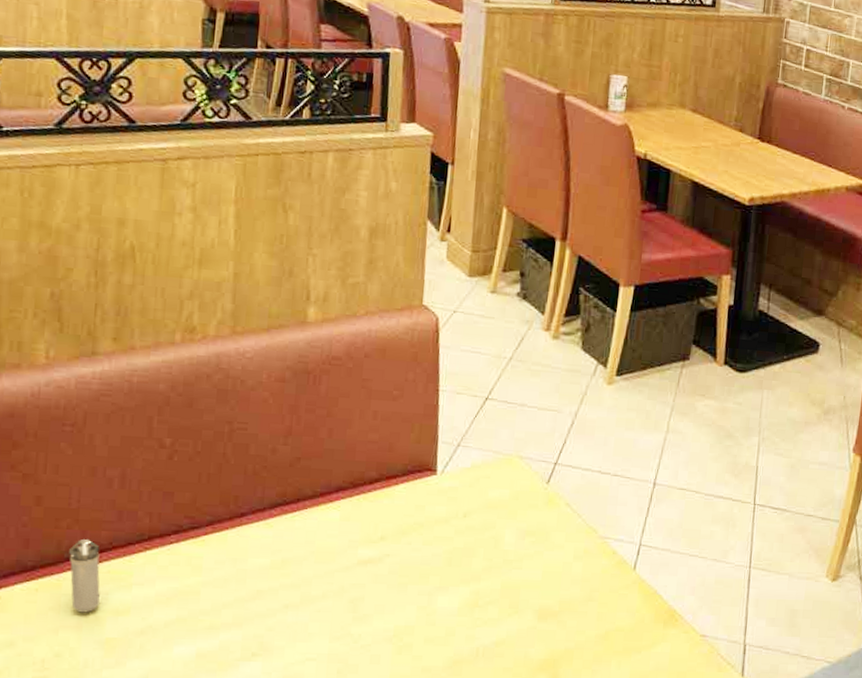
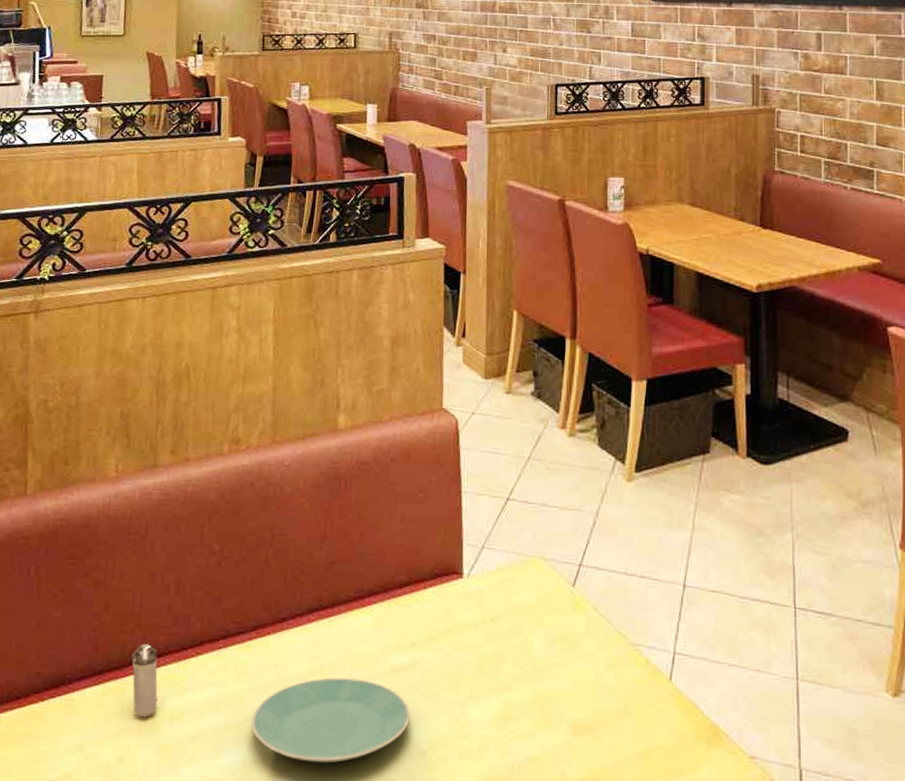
plate: none [206,571,377,652] -> present [251,677,411,763]

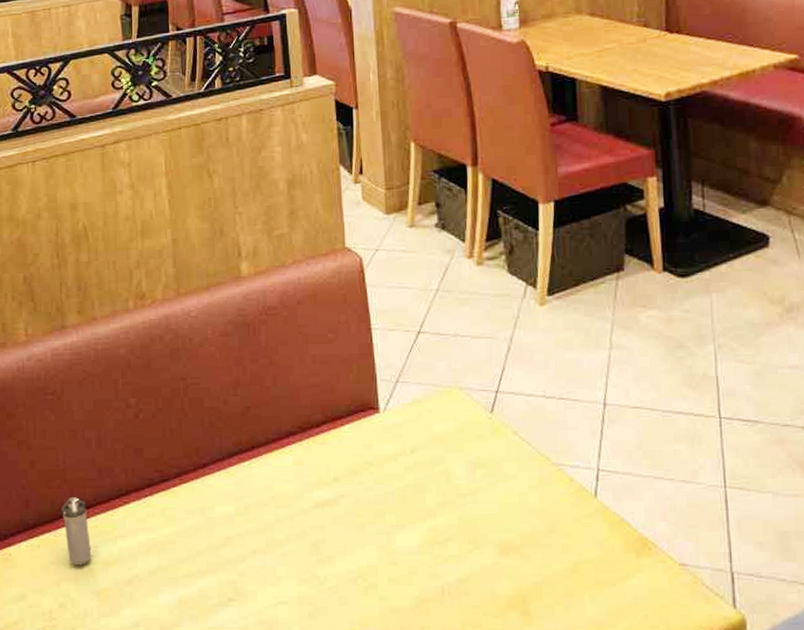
plate: present [251,677,411,763] -> none [183,516,339,597]

